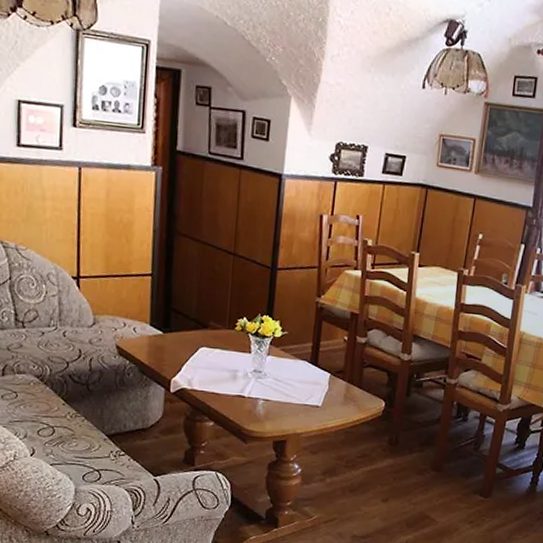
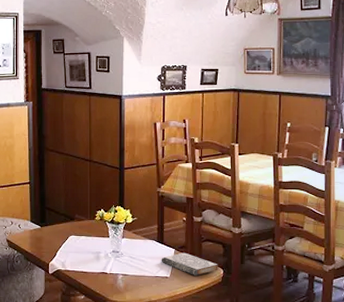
book: none [312,378,380,407] -> present [161,252,218,276]

